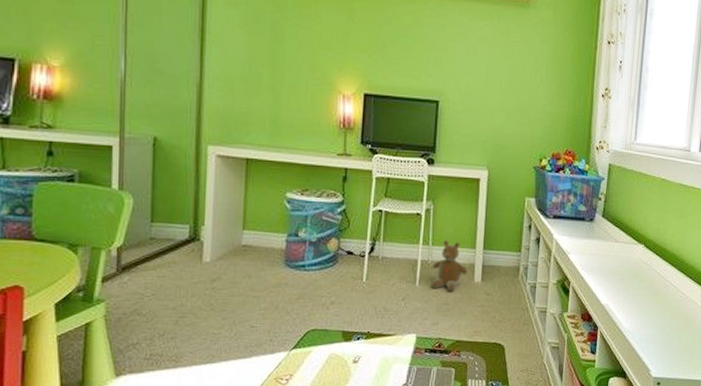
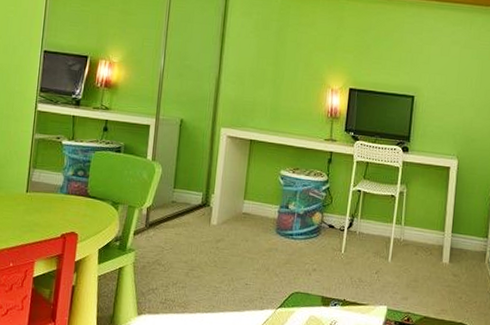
stuffed bear: present [430,240,468,292] -> none [402,221,437,270]

